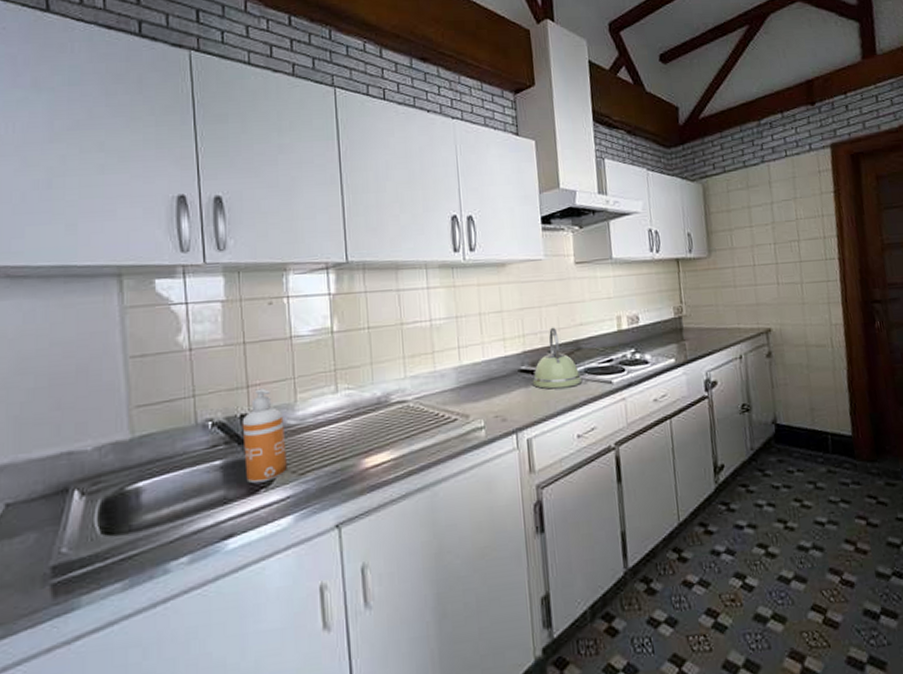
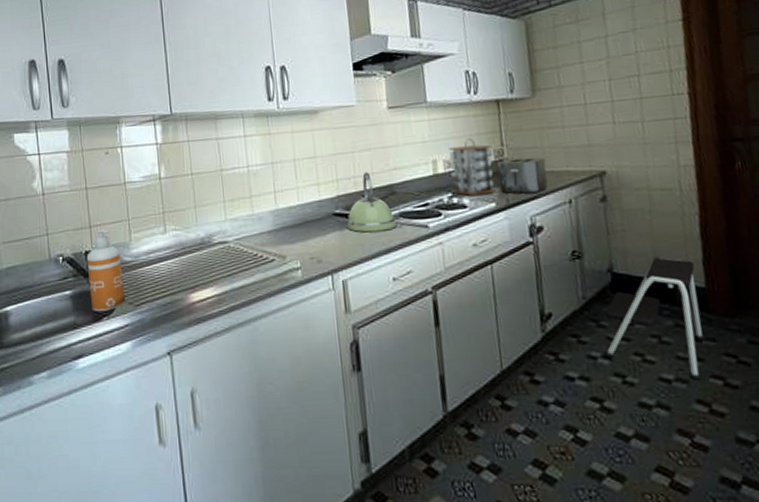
spice rack: none [632,295,675,352] -> present [449,138,496,196]
toaster: none [677,315,721,350] -> present [497,157,548,194]
step stool: none [768,409,851,522] -> present [604,257,705,380]

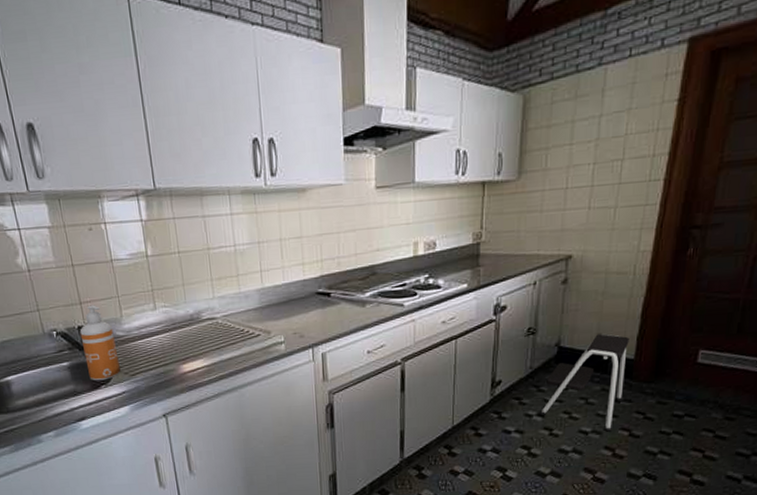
kettle: present [346,171,398,233] -> none [328,252,376,311]
spice rack: present [449,138,496,196] -> none [430,221,472,277]
toaster: present [497,157,548,194] -> none [473,241,519,276]

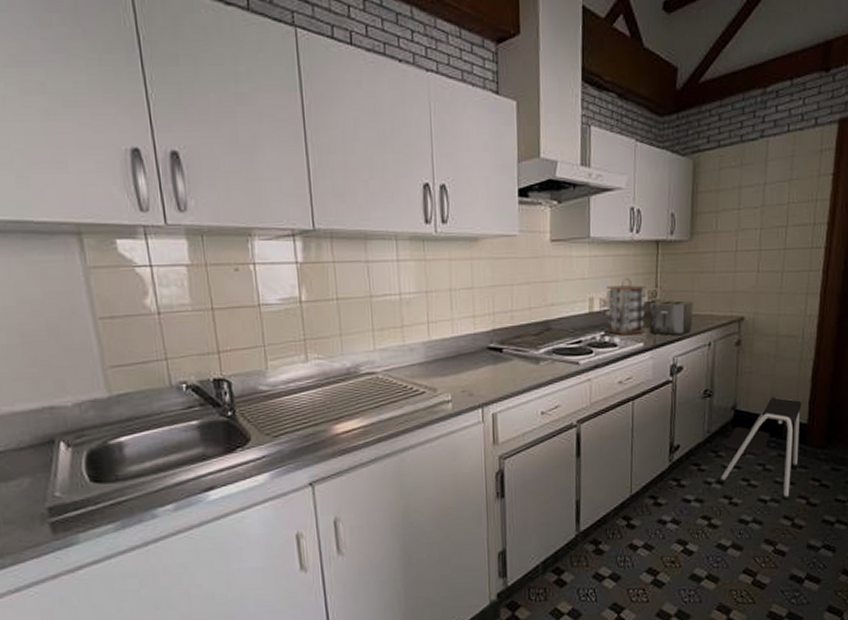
soap dispenser: present [79,305,121,381] -> none [215,354,261,443]
spice rack: none [430,221,472,277] -> present [605,278,647,335]
toaster: none [473,241,519,276] -> present [649,300,693,336]

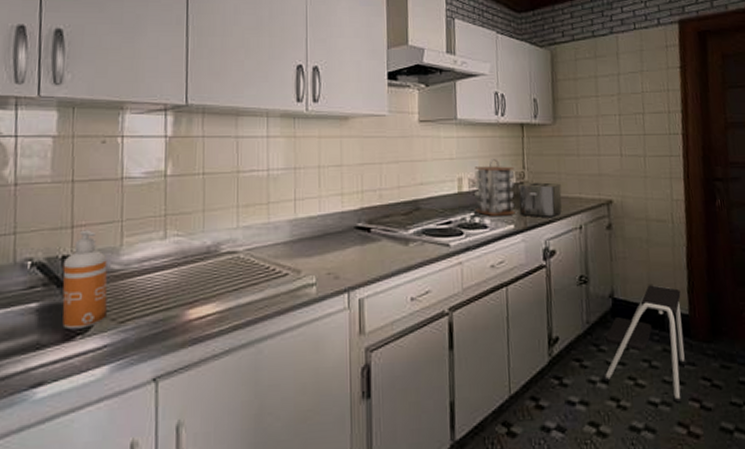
soap dispenser: none [215,354,261,443] -> present [62,229,108,330]

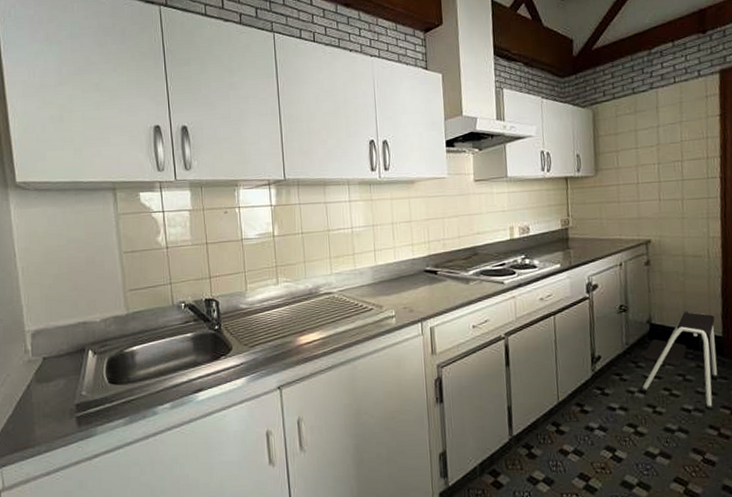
soap dispenser: present [62,229,108,330] -> none [206,279,241,352]
spice rack: present [474,159,515,216] -> none [524,209,561,258]
toaster: present [518,182,562,218] -> none [564,227,604,258]

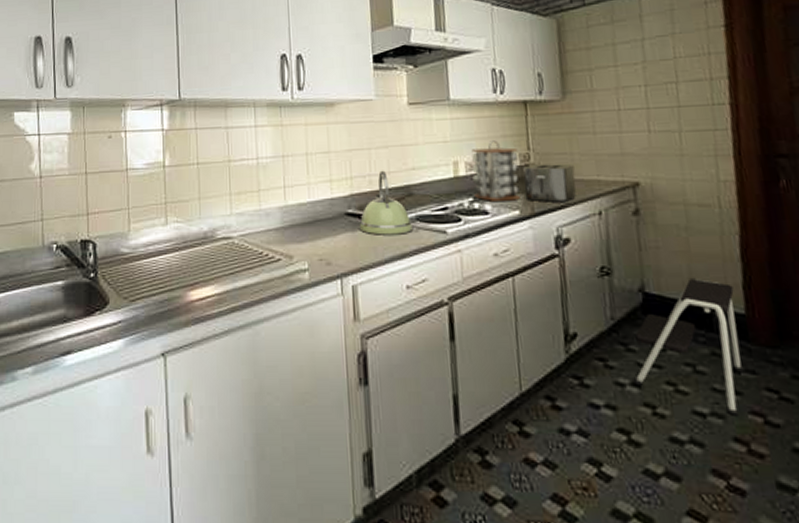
kettle: none [435,235,479,287] -> present [359,170,414,235]
spice rack: none [524,209,561,258] -> present [471,140,520,201]
toaster: none [564,227,604,258] -> present [523,164,576,203]

